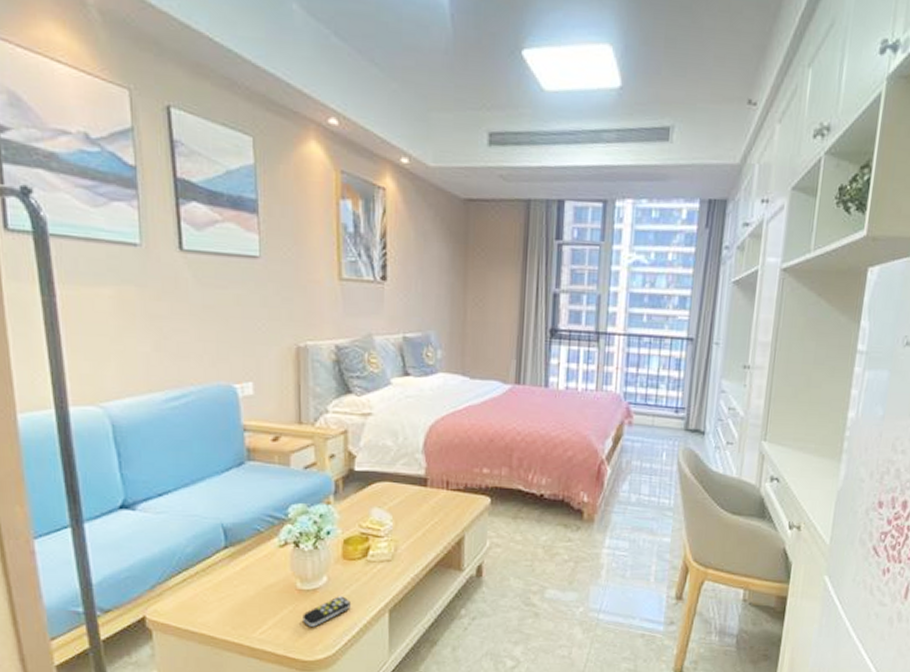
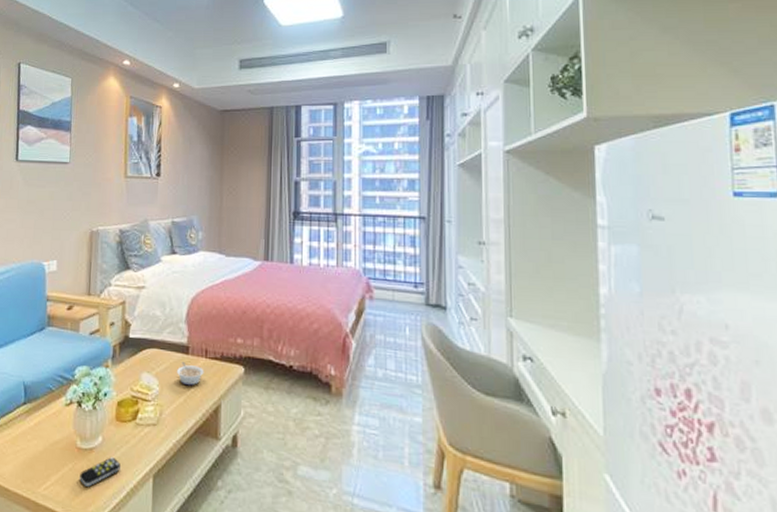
legume: none [412,495,445,519] -> present [176,362,204,386]

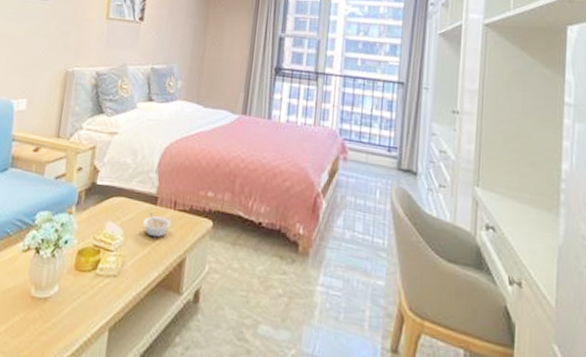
remote control: present [79,457,121,487] -> none [30,307,76,338]

